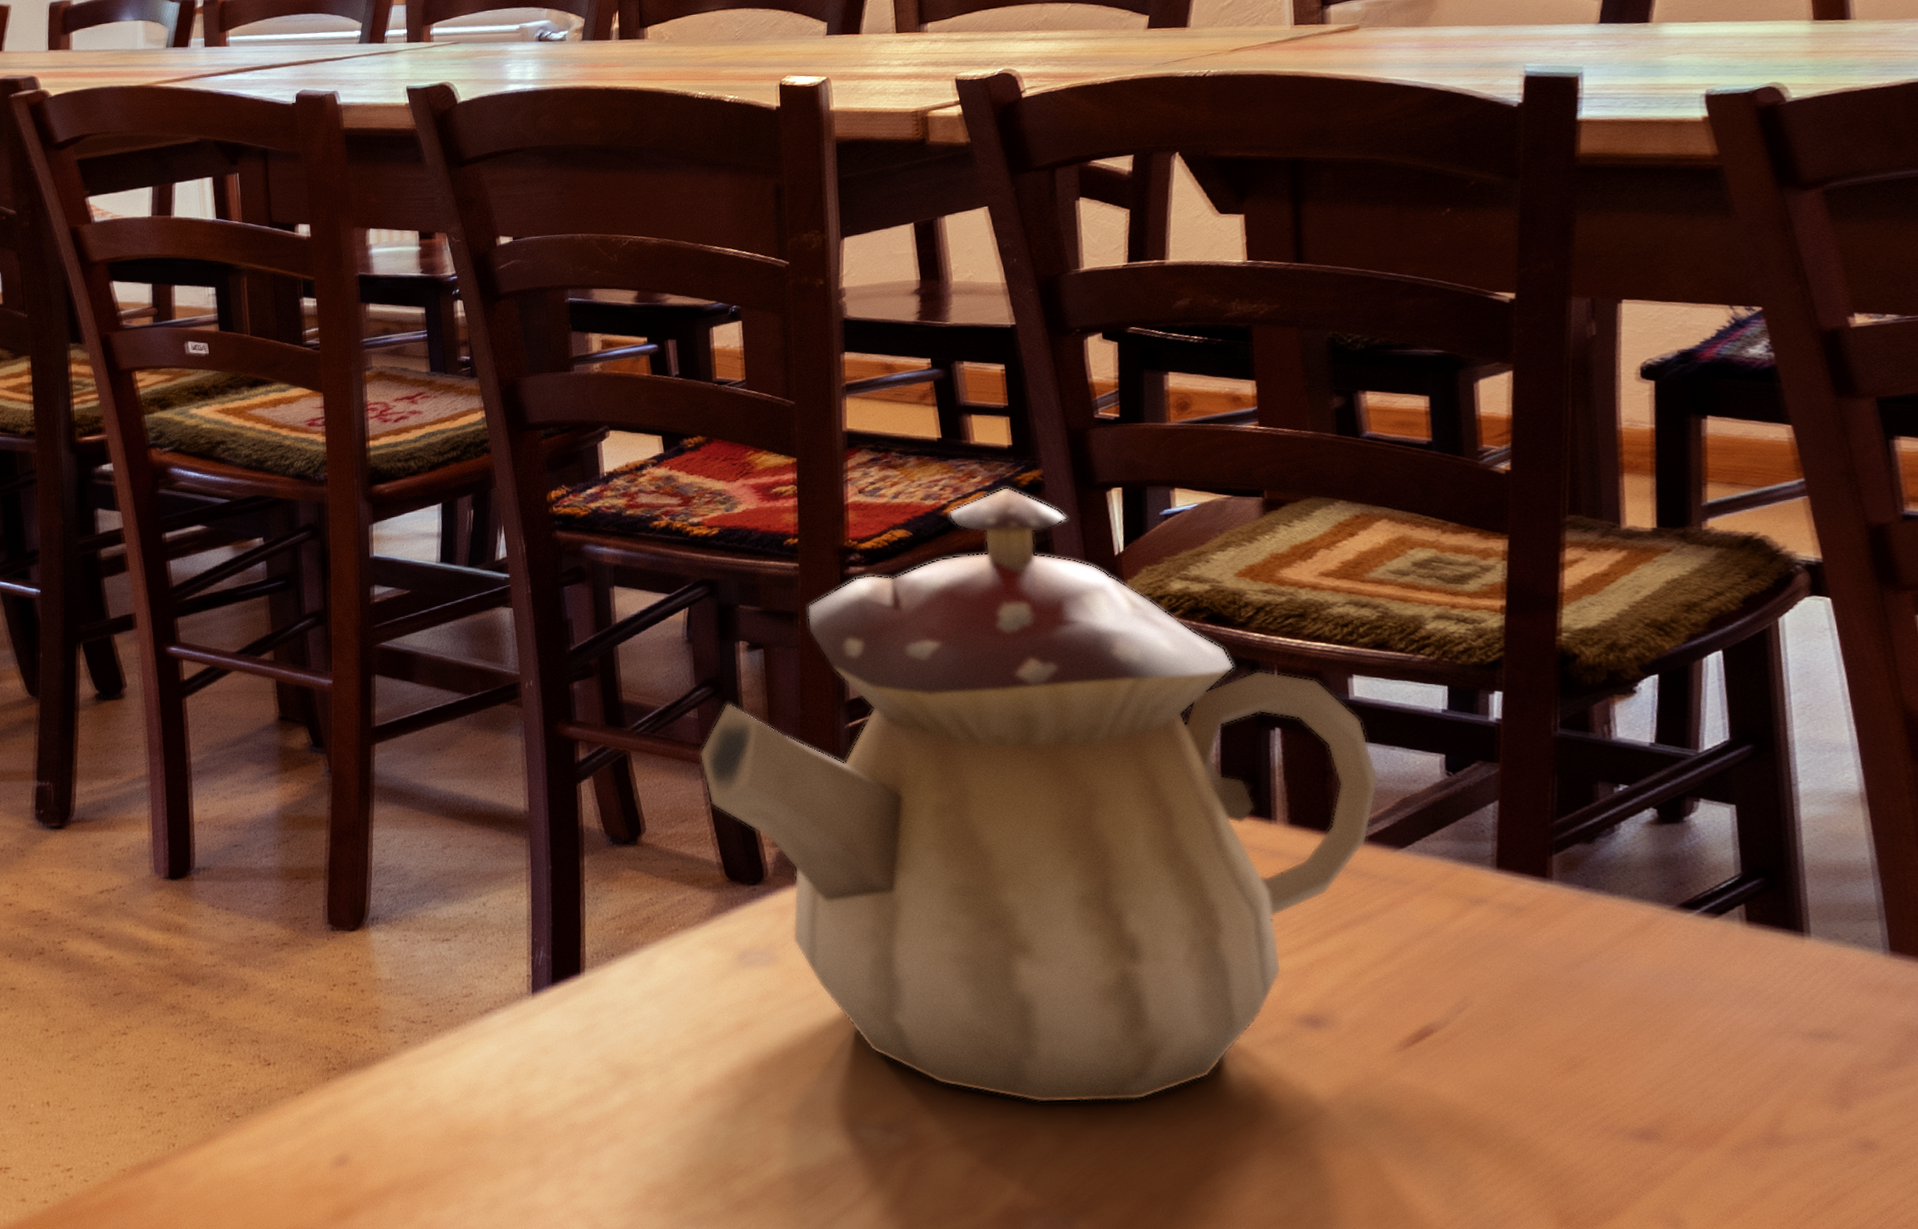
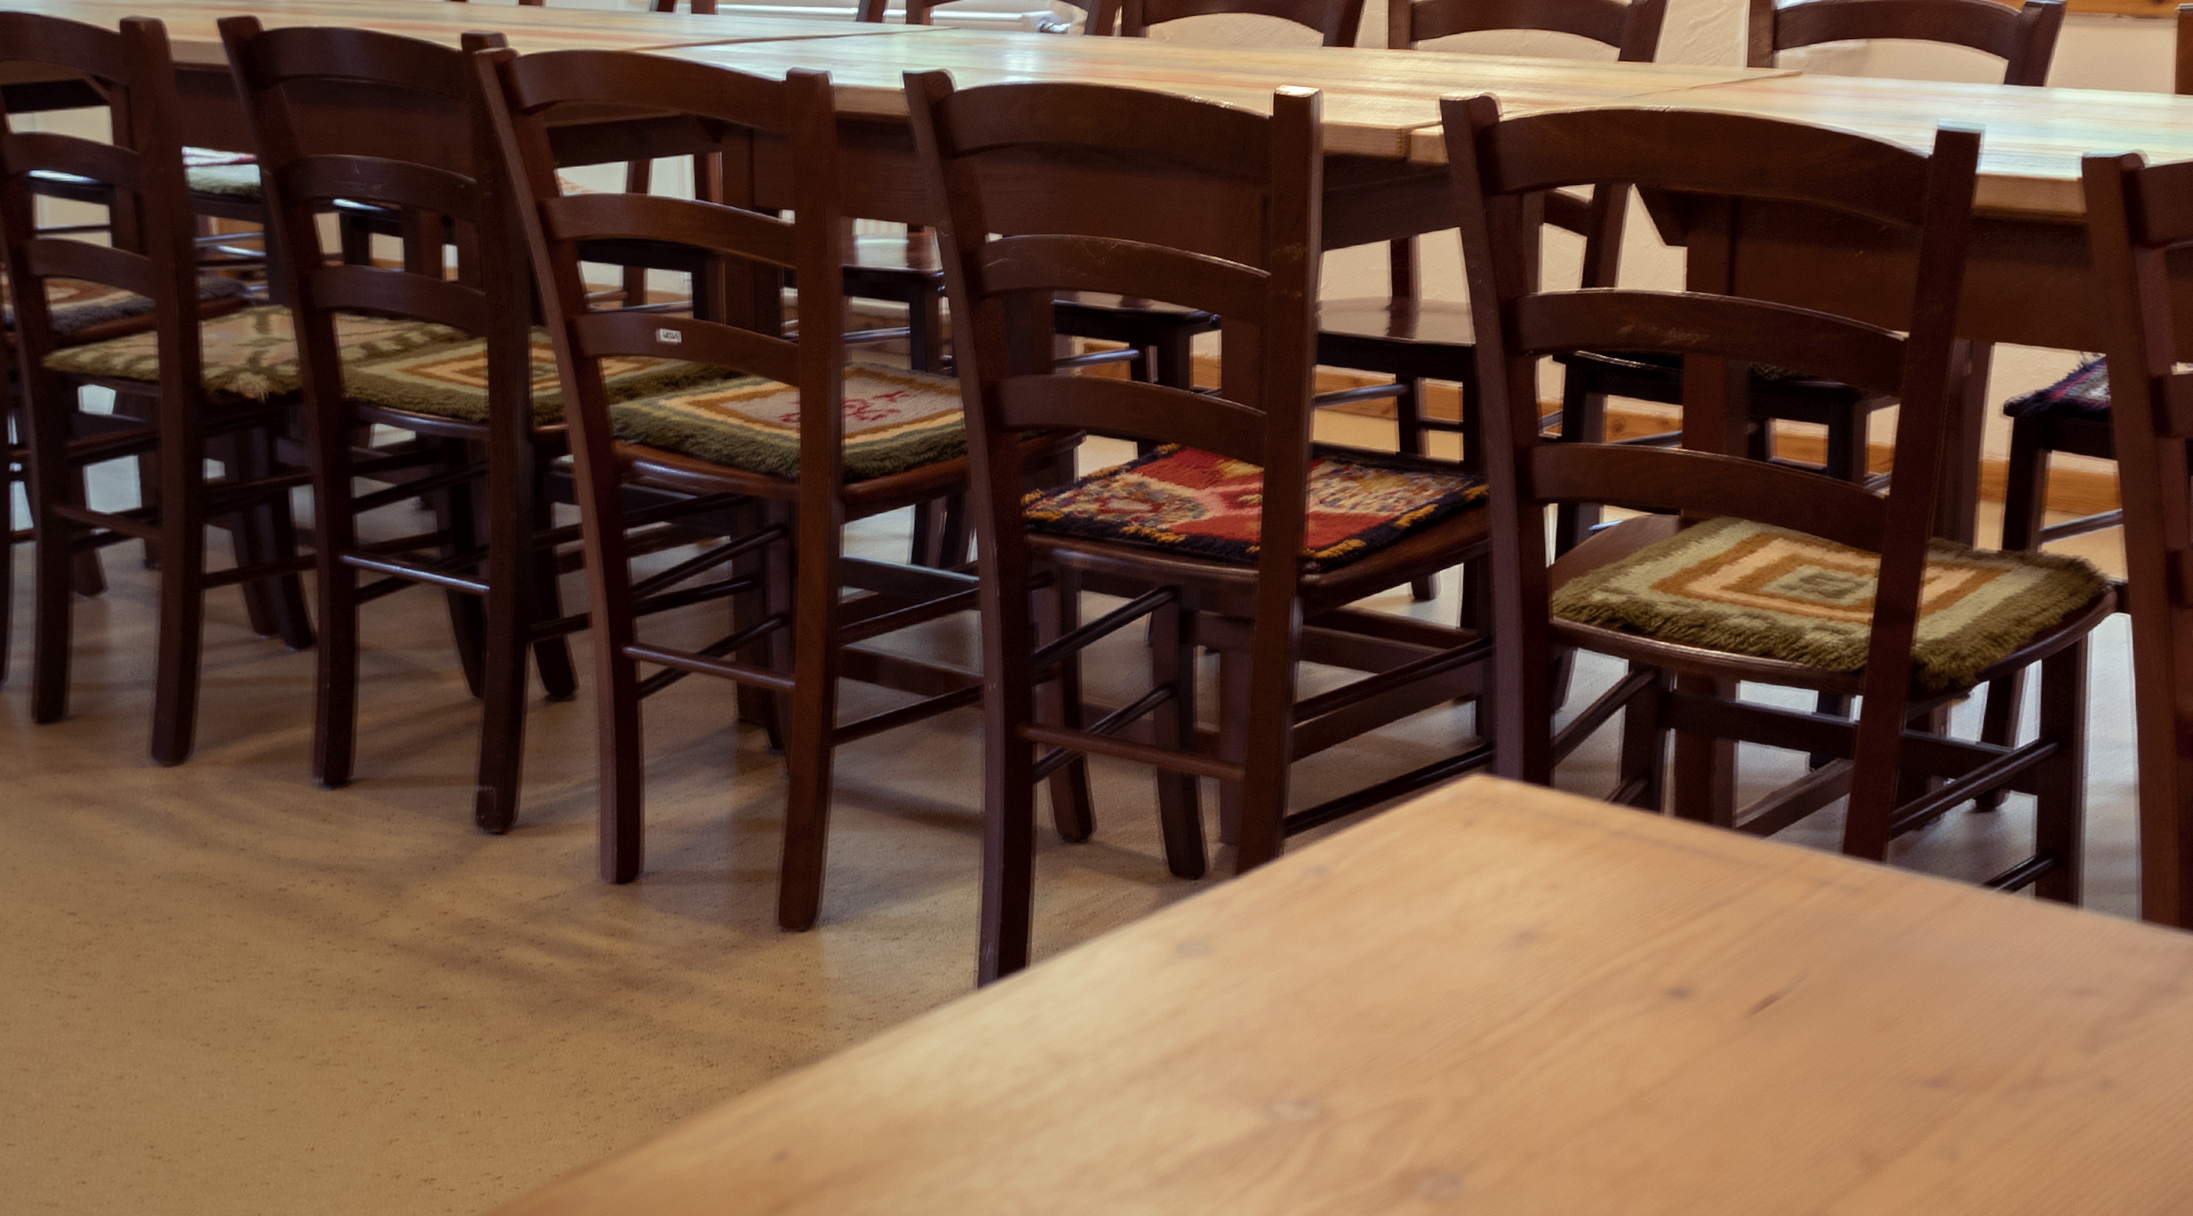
teapot: present [699,486,1379,1104] -> none [1152,500,1753,1075]

